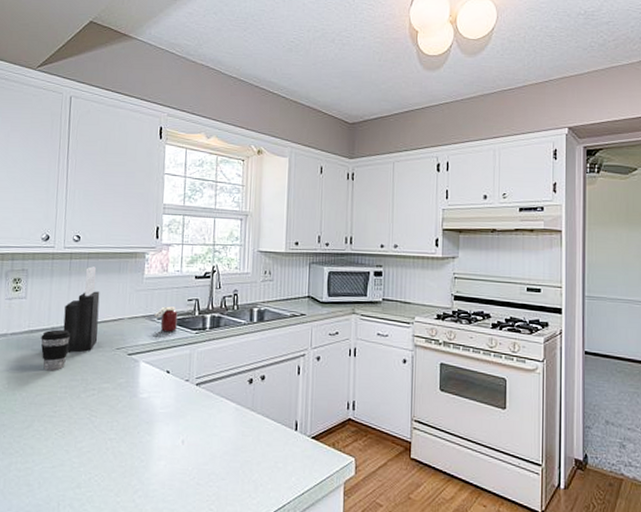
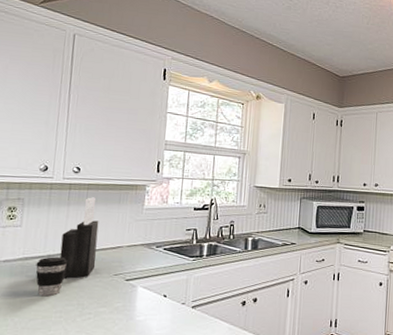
jar: present [153,306,178,331] -> none [152,235,176,259]

